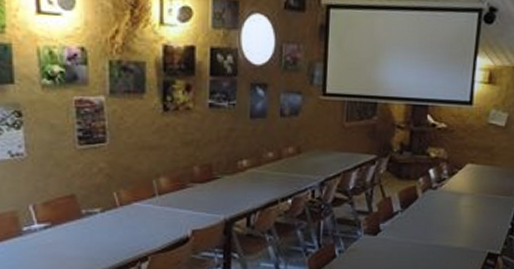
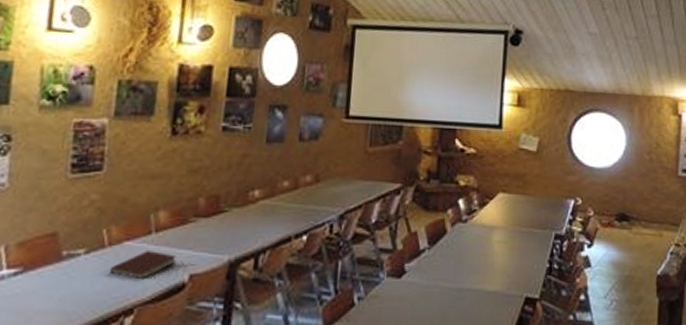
notebook: none [124,210,179,233] -> present [110,251,176,279]

